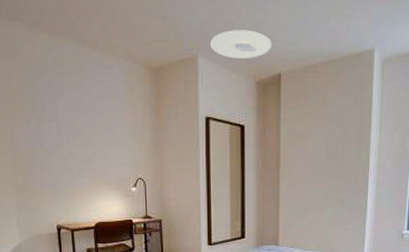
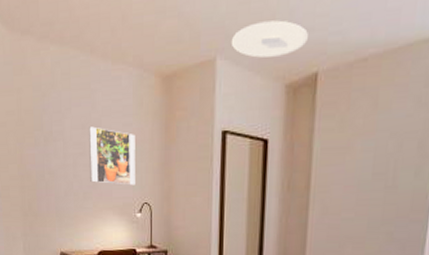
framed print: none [81,109,129,163] -> present [88,126,135,186]

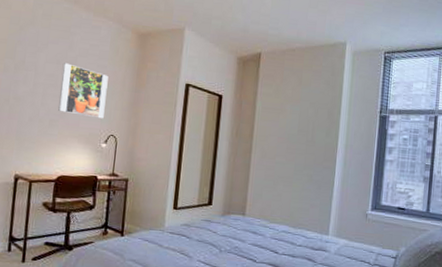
ceiling light: present [231,20,308,58] -> none [197,9,255,37]

